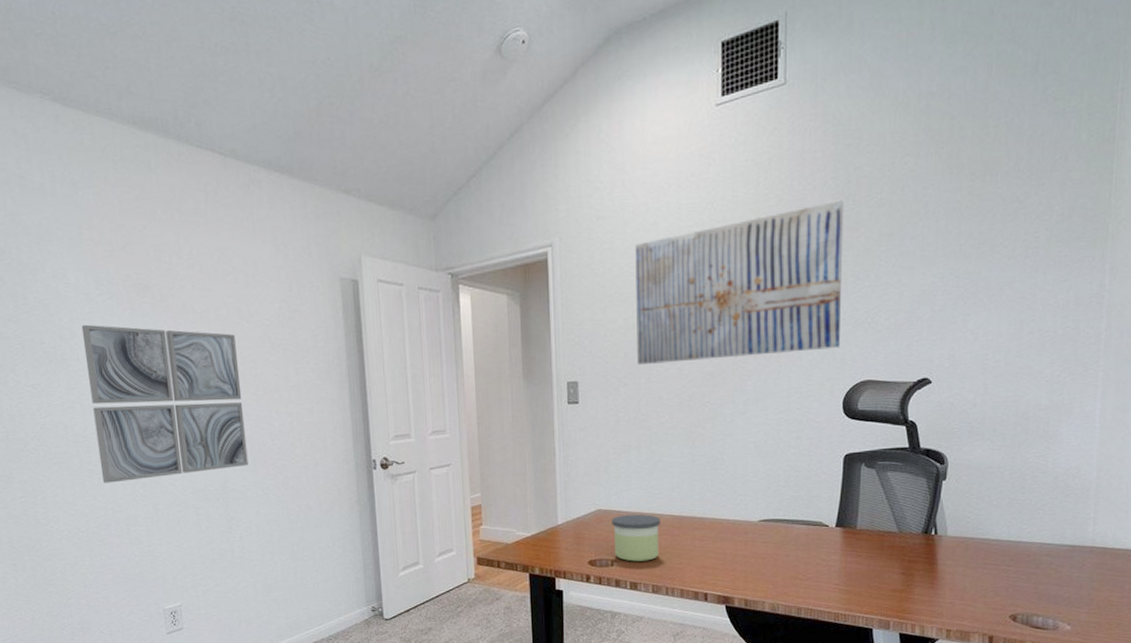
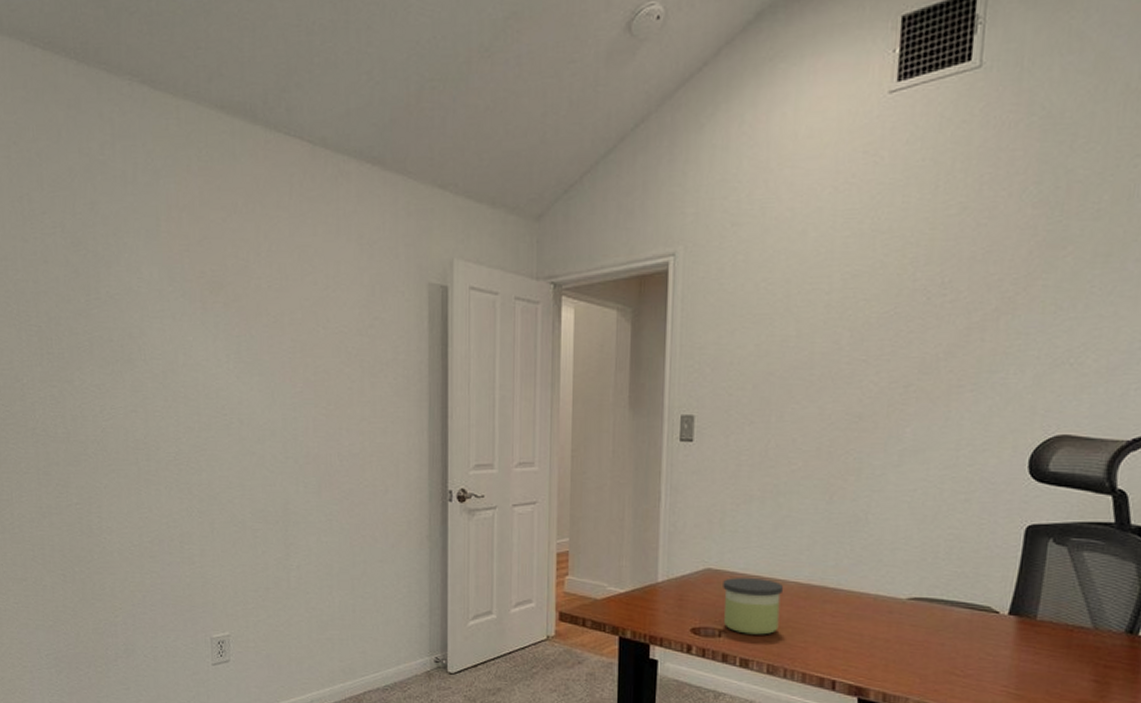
wall art: present [81,324,249,483] -> none [151,323,313,496]
wall art: present [635,200,844,365] -> none [768,210,1048,401]

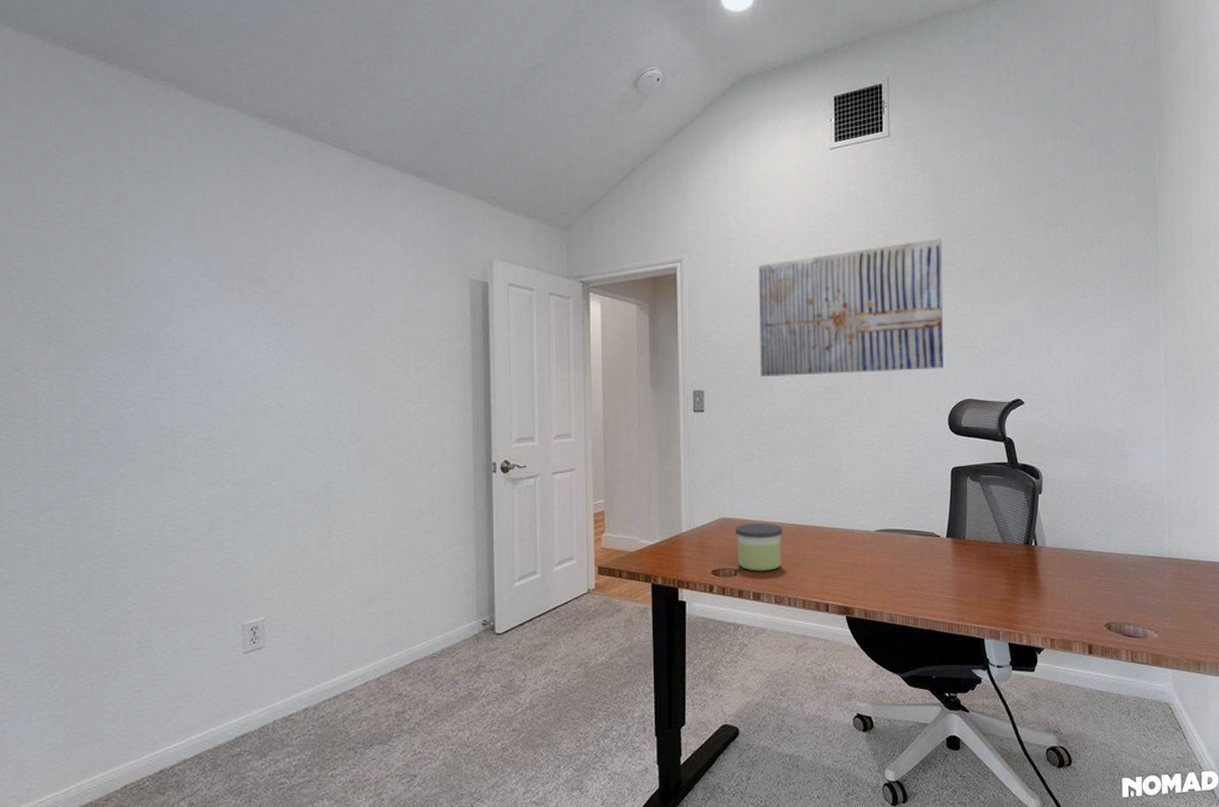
wall art: none [768,210,1048,401] -> present [759,238,944,377]

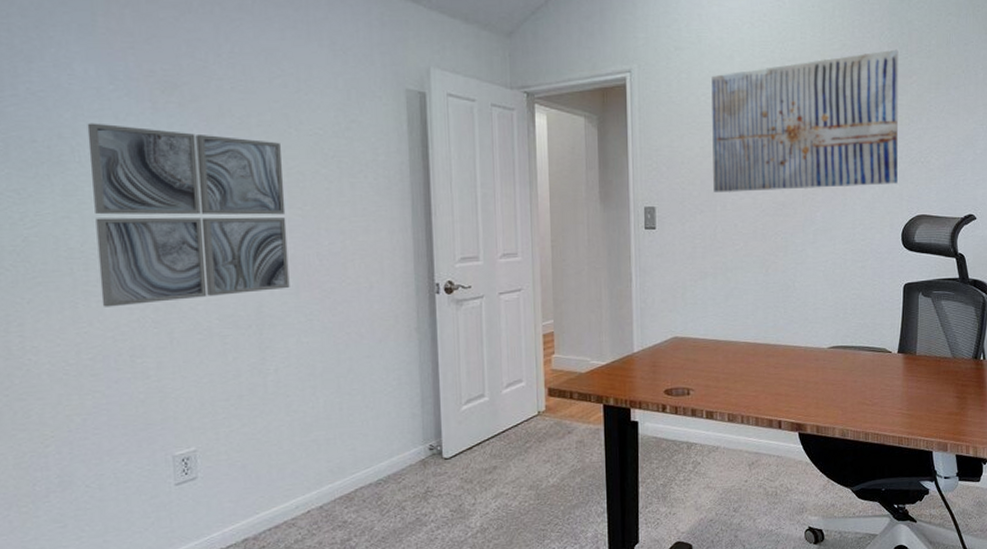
wall art: none [182,311,357,482] -> present [87,123,290,307]
candle: present [735,523,784,571] -> none [688,341,737,390]

